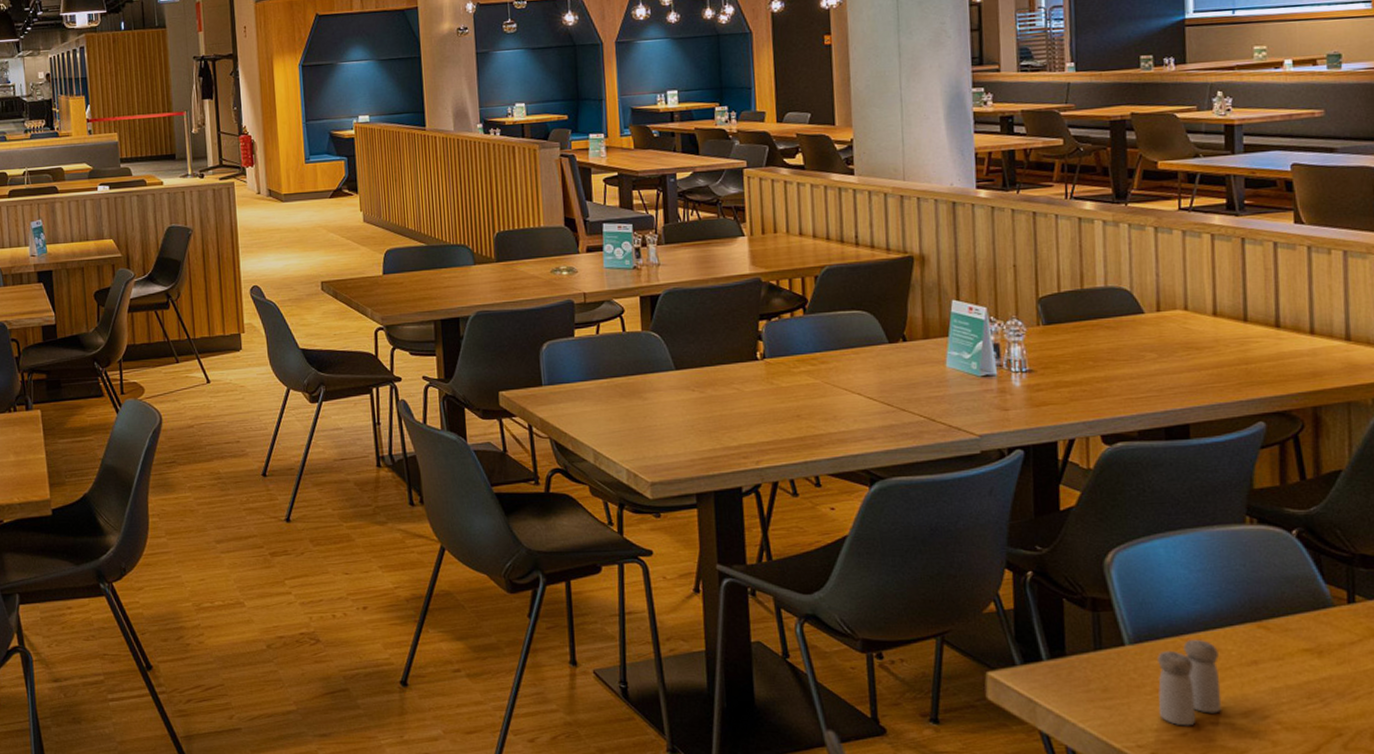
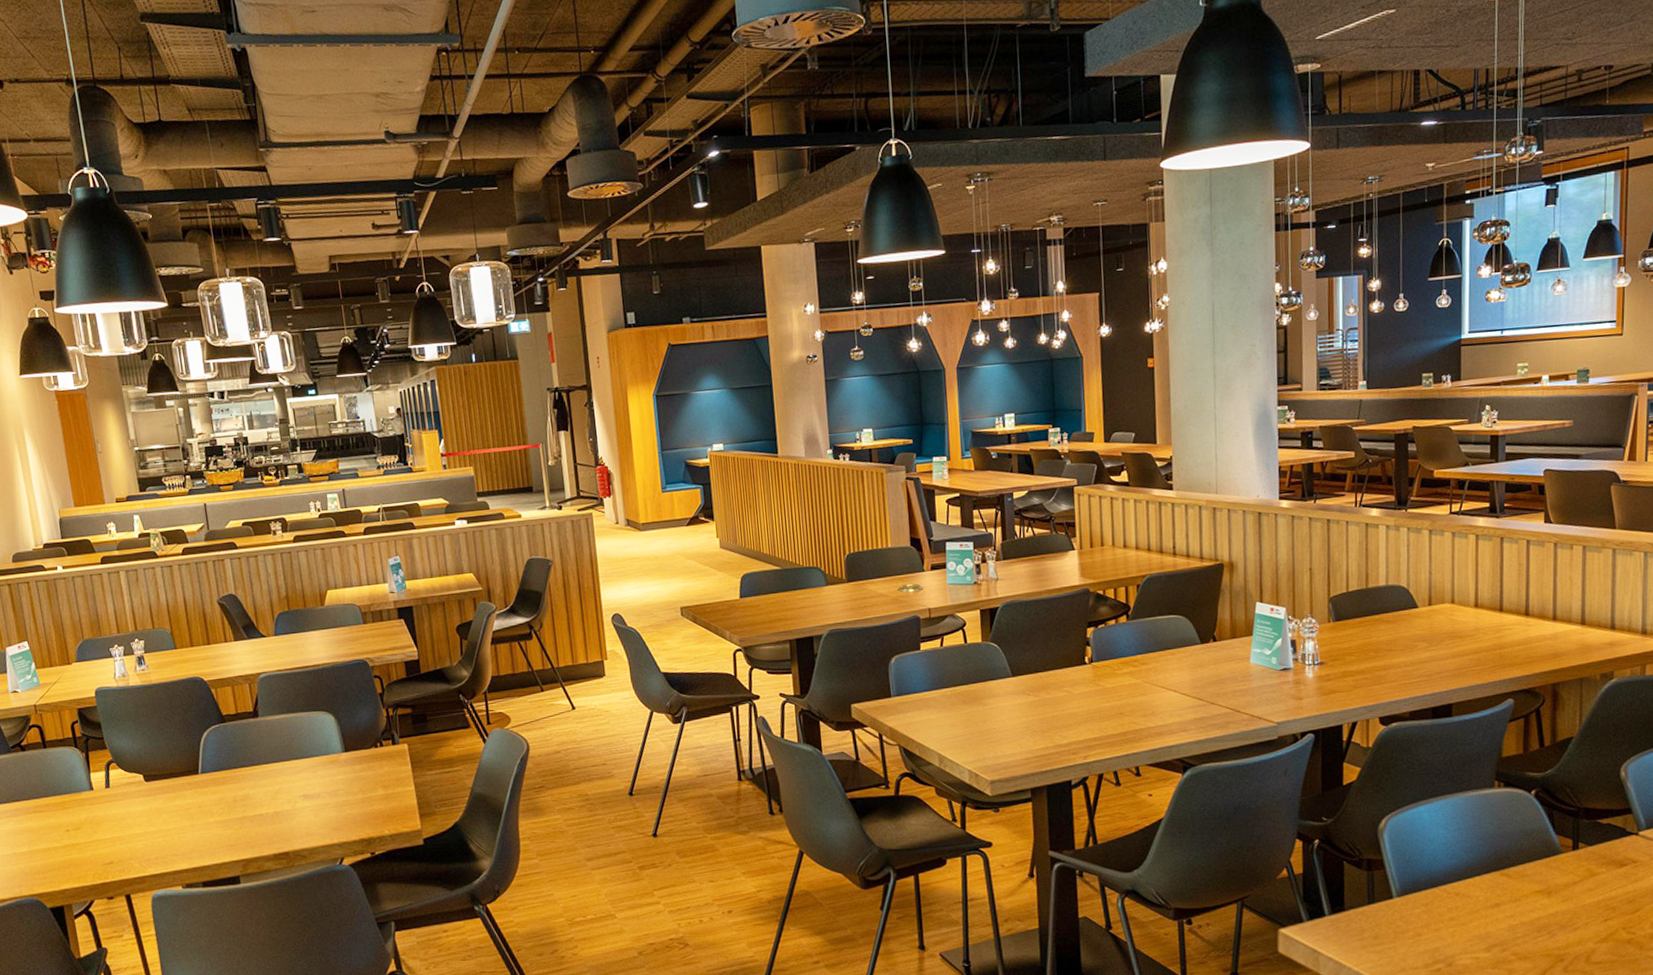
salt and pepper shaker: present [1158,639,1222,726] -> none [1418,888,1470,963]

